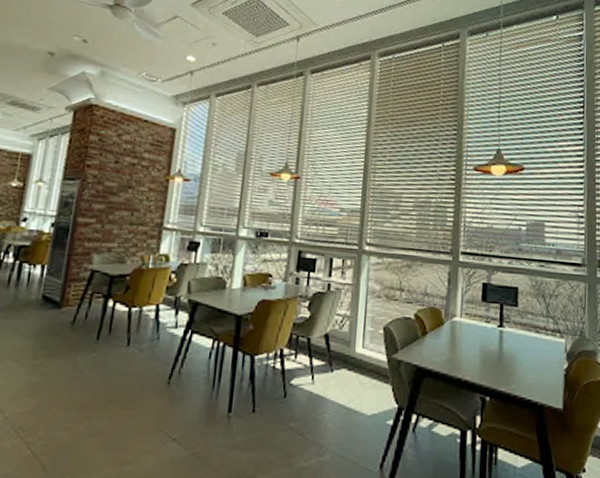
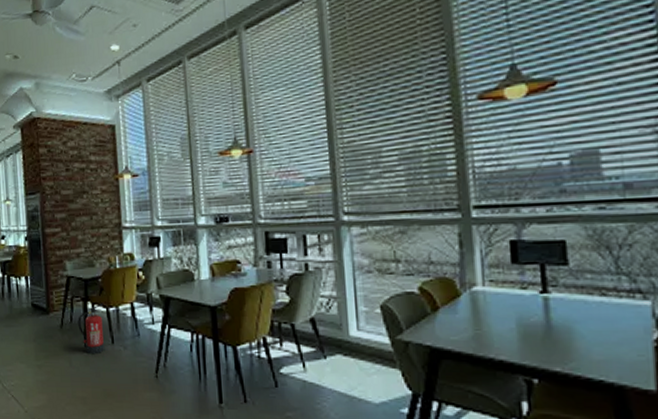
fire extinguisher: none [92,302,127,356] -> present [78,303,105,354]

